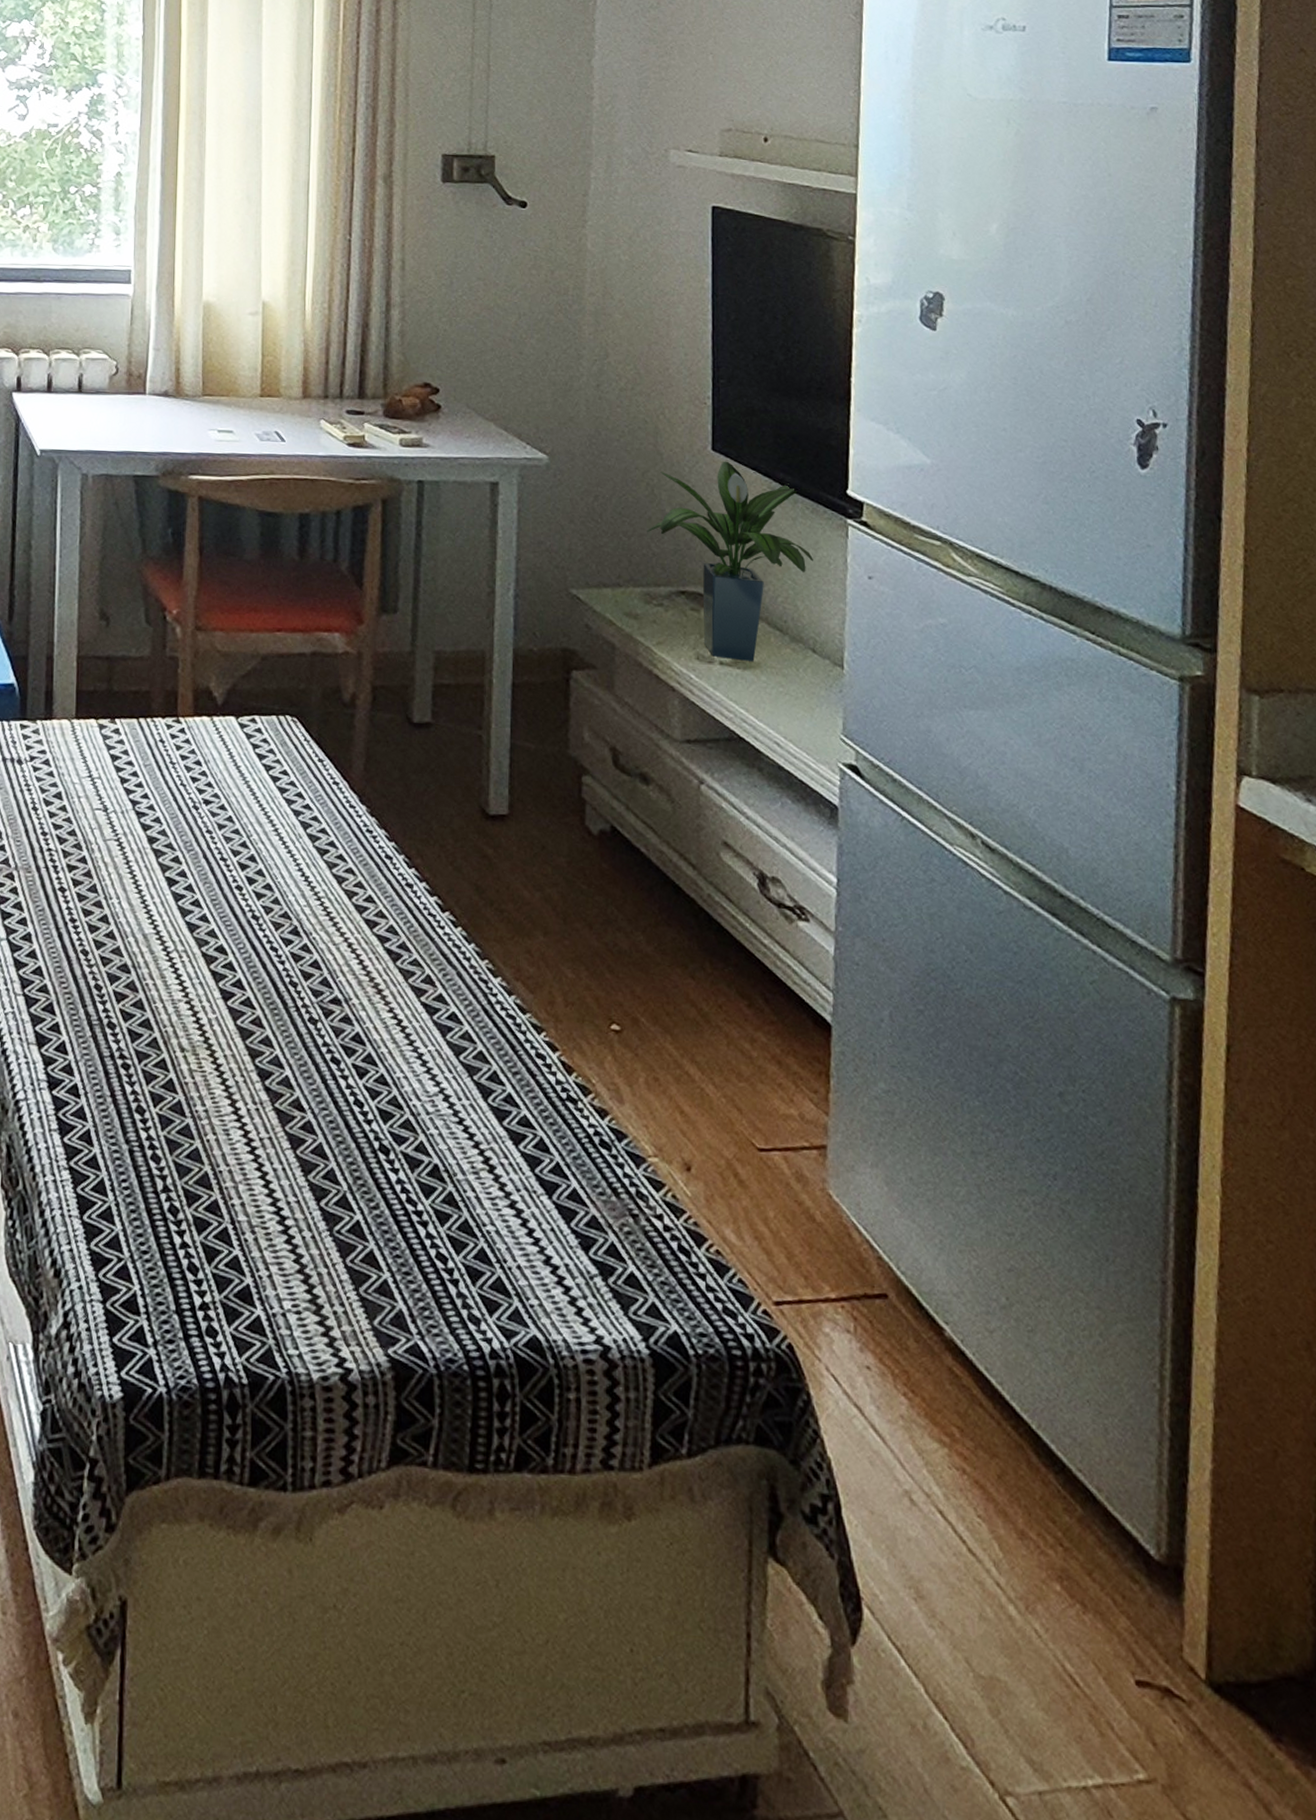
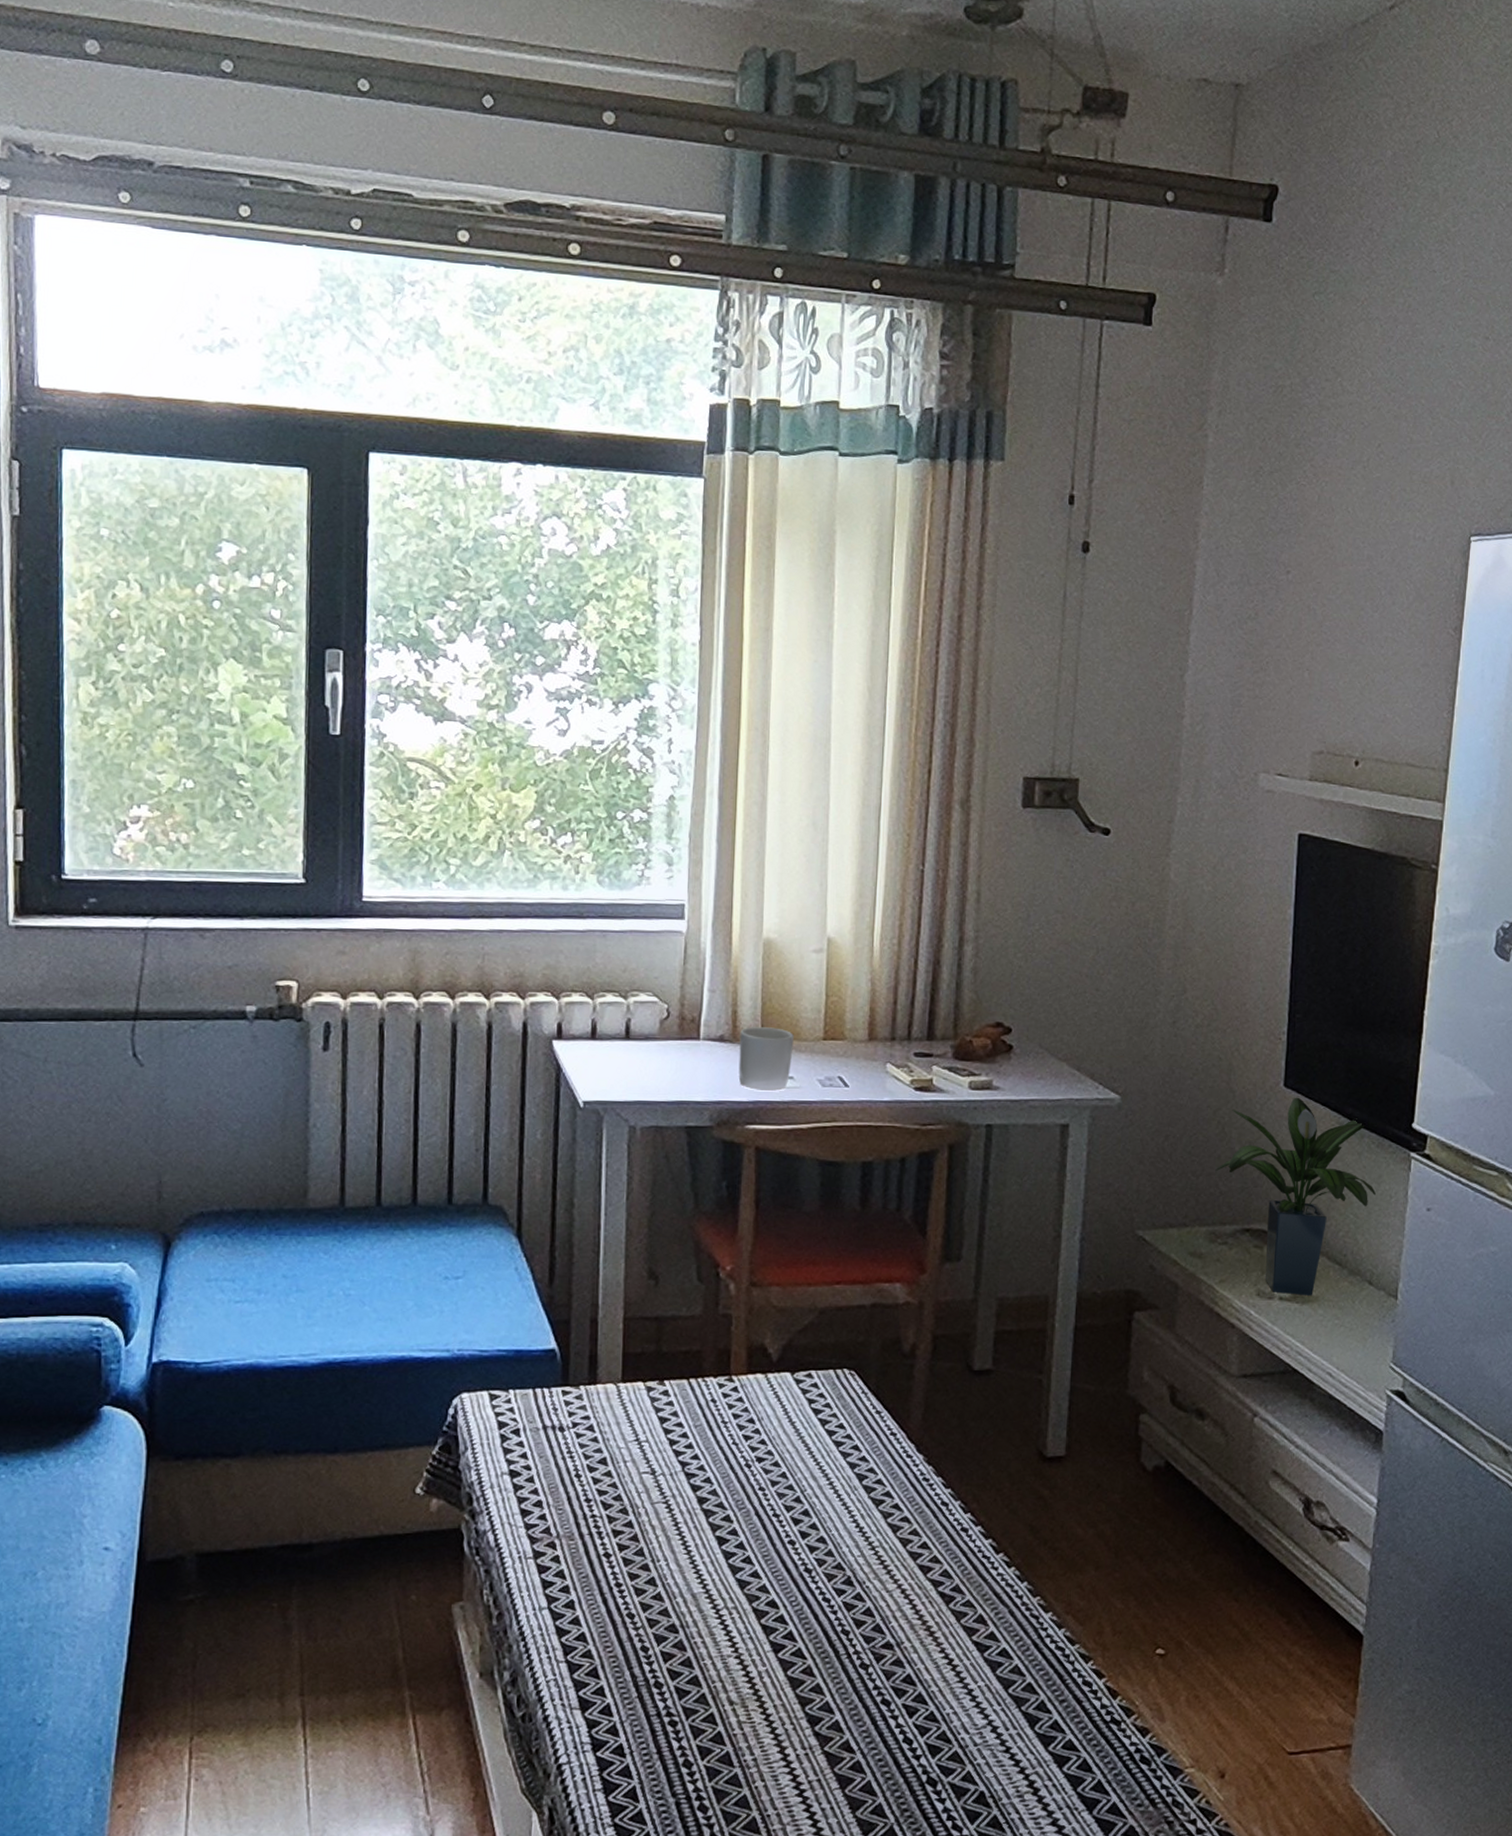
mug: none [182,383,233,445] -> present [738,1027,794,1092]

